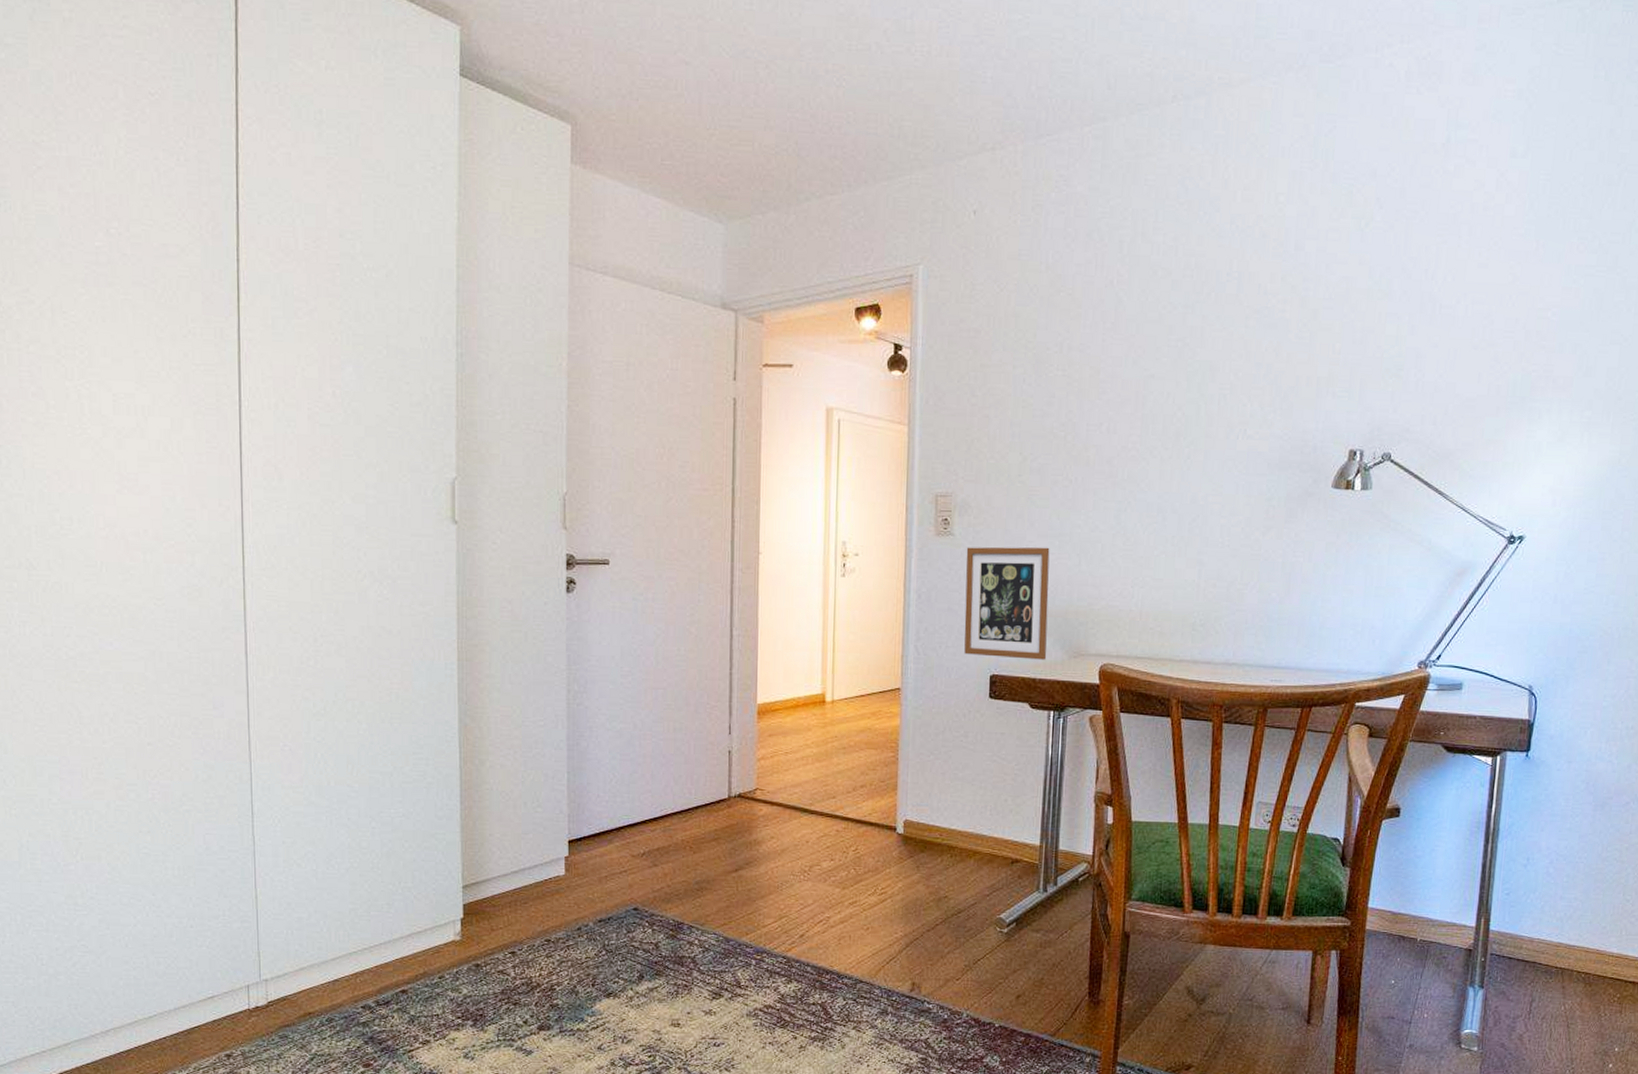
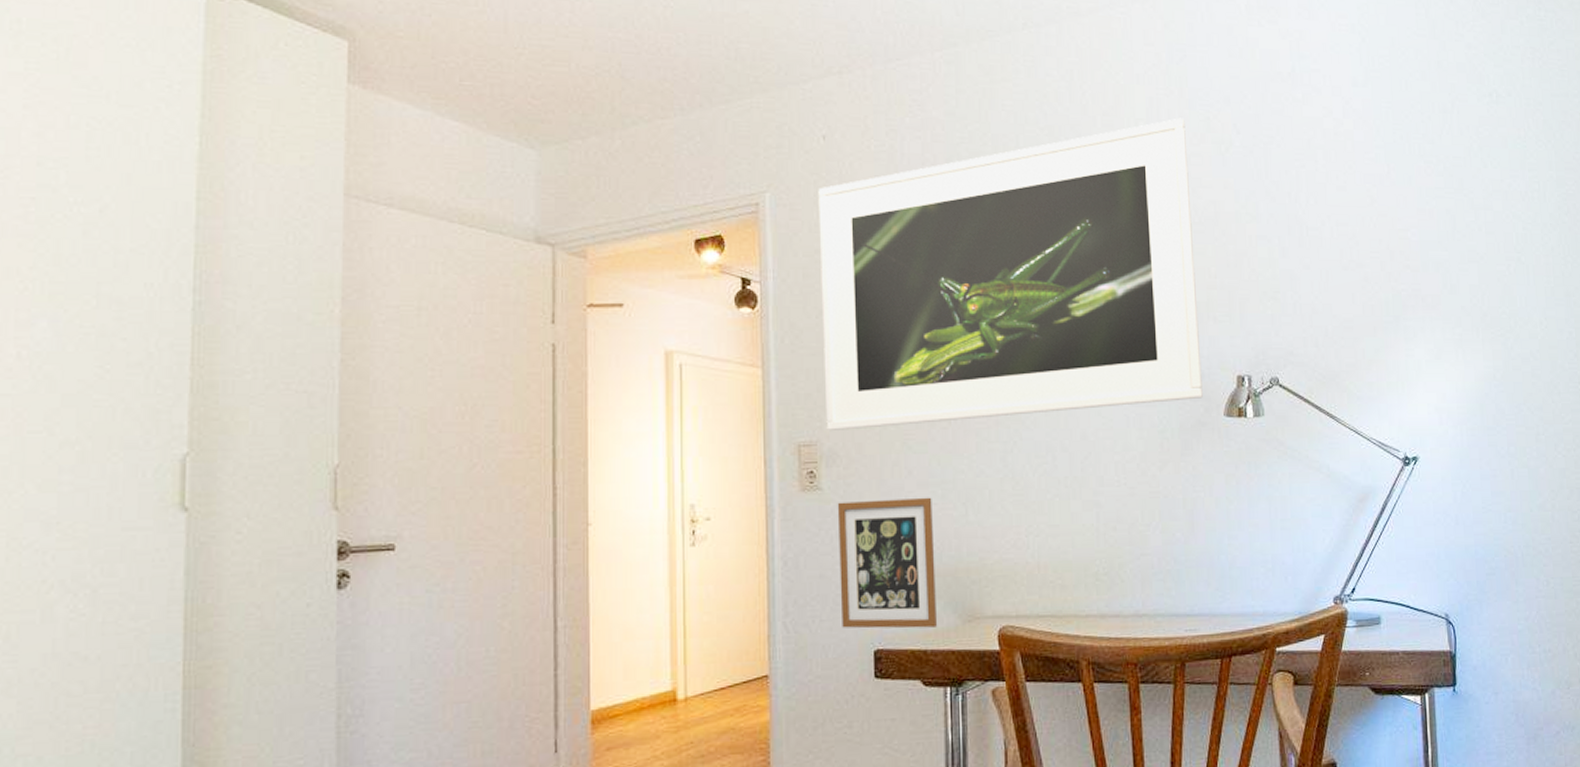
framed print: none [961,192,1327,485] -> present [818,118,1203,432]

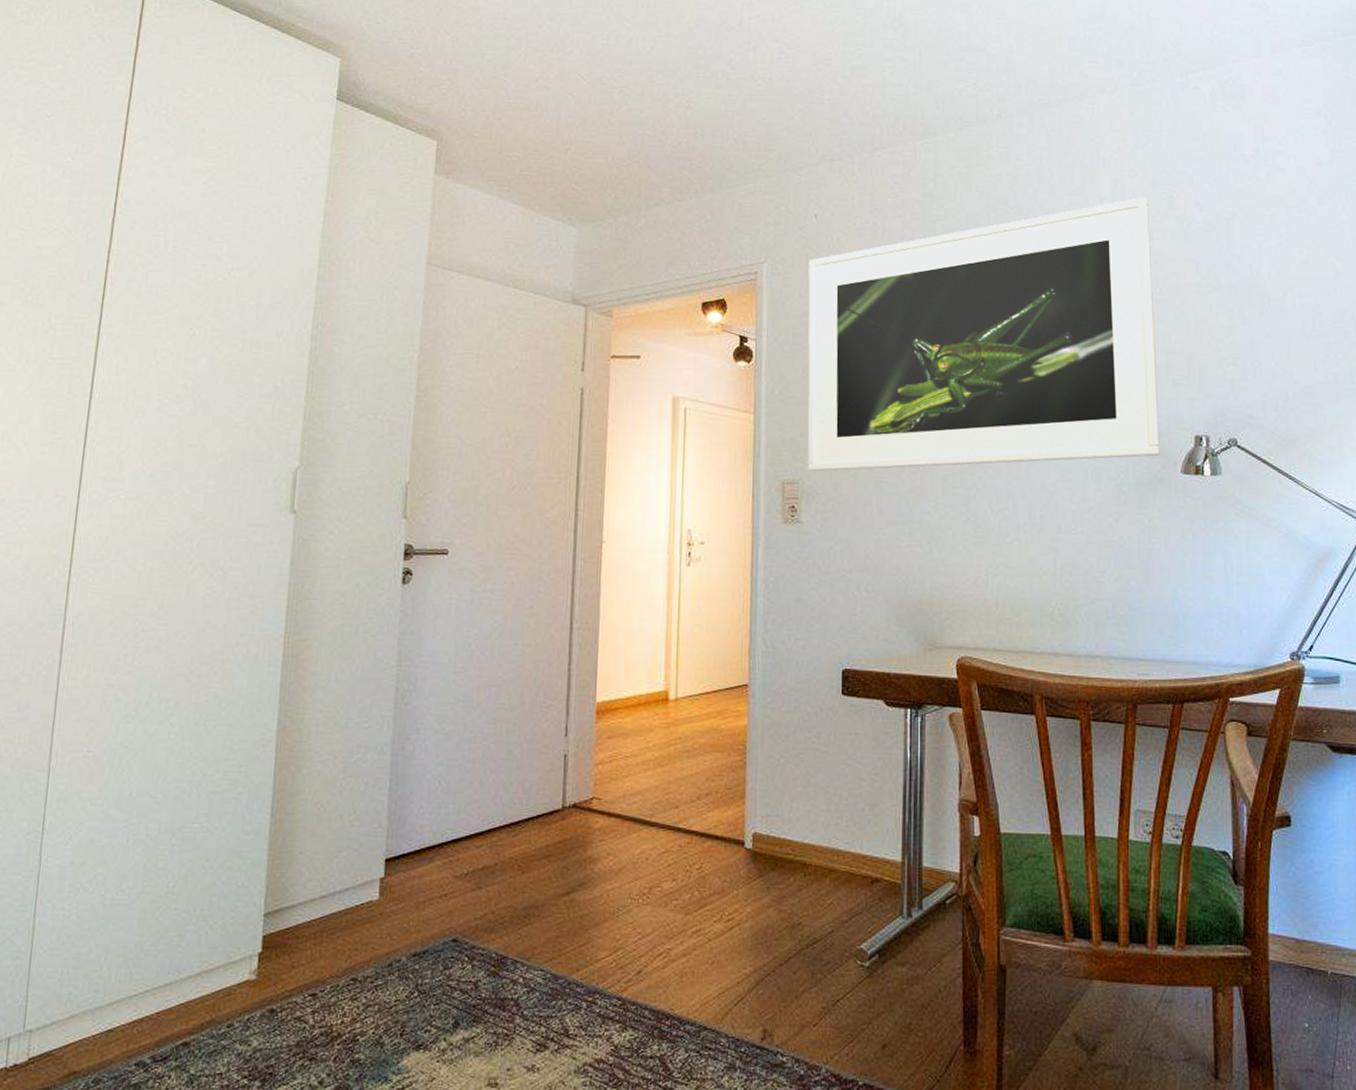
picture frame: present [837,497,938,629] -> none [814,534,901,653]

